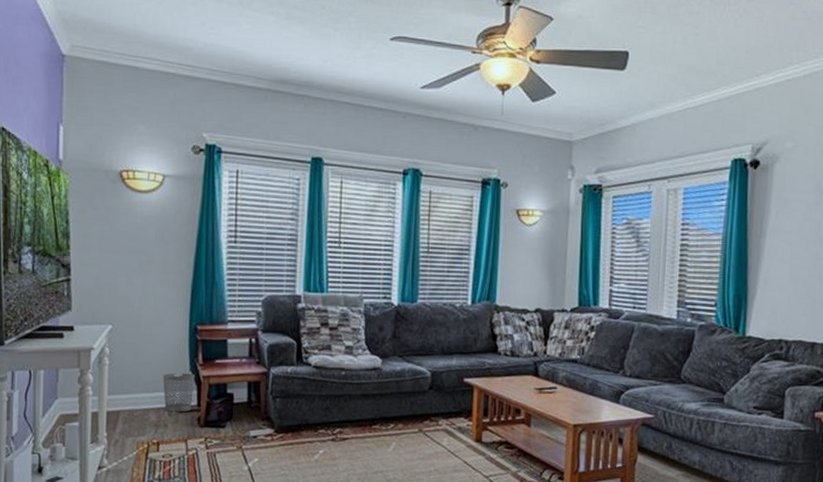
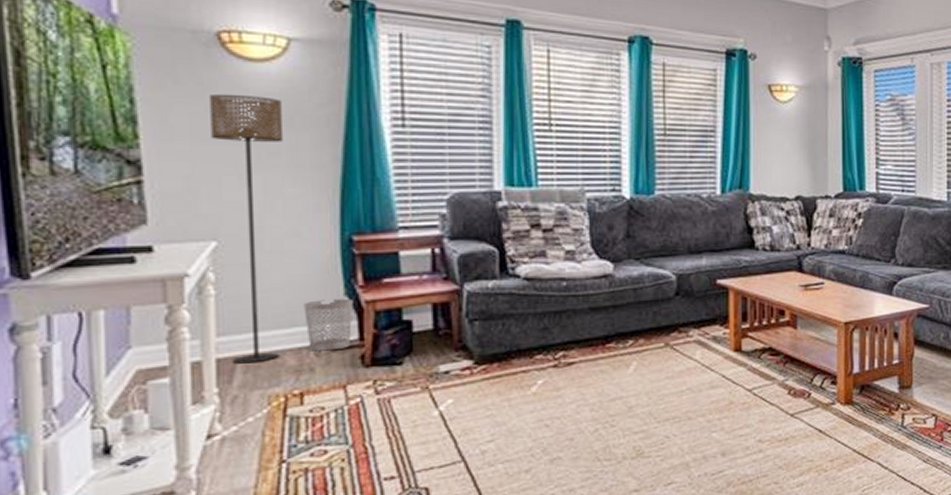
floor lamp: none [112,216,157,417] -> present [210,93,284,364]

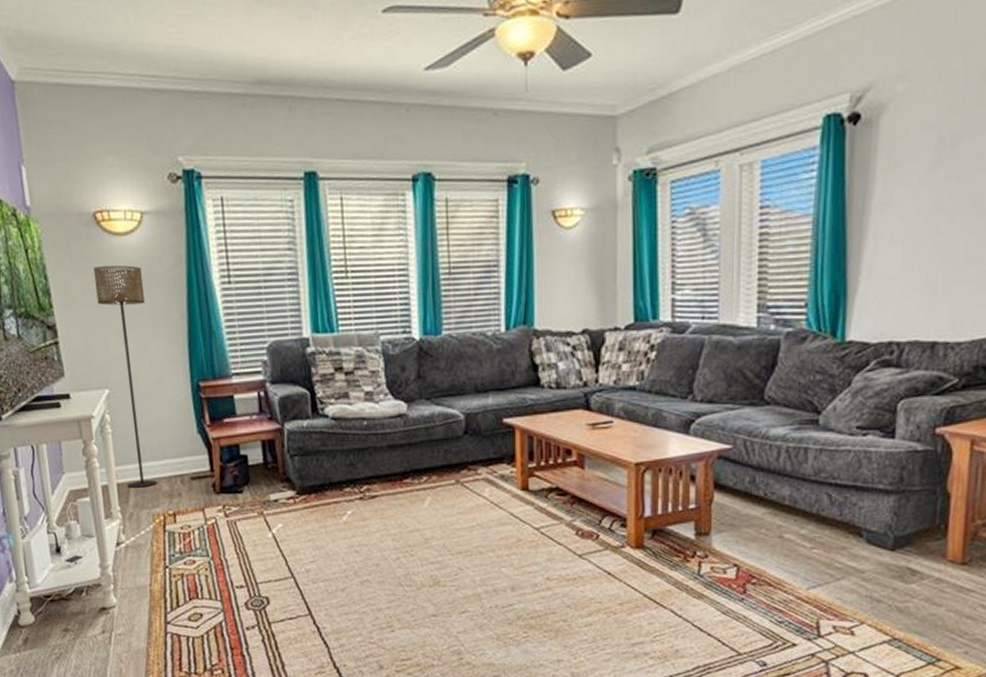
wastebasket: present [303,299,353,351] -> none [170,436,205,480]

